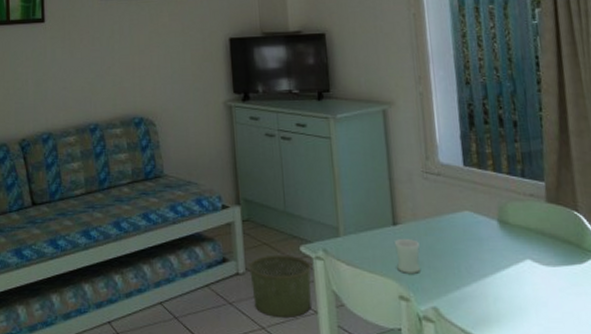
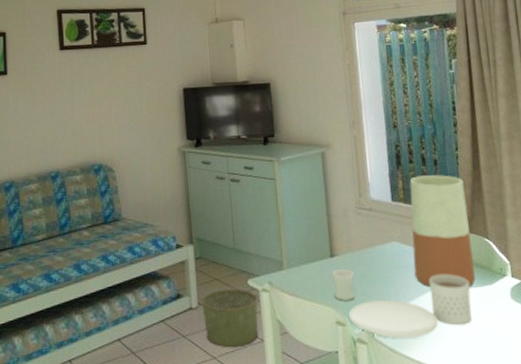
plate: none [413,275,518,319] -> present [348,300,439,339]
vase: none [484,138,562,264] -> present [409,175,476,287]
mug: none [507,249,558,306] -> present [429,274,472,324]

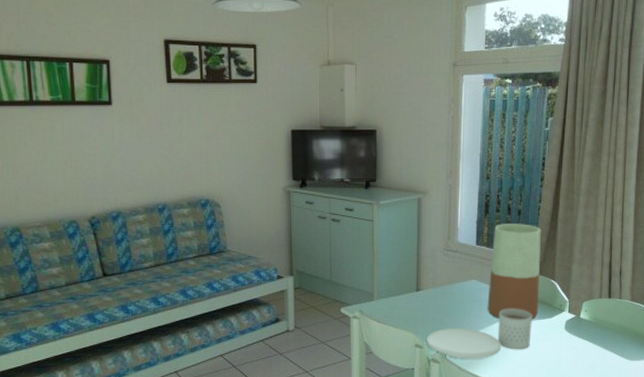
basket: present [200,288,259,347] -> none [297,315,350,363]
mug: present [331,268,355,302] -> none [415,301,435,329]

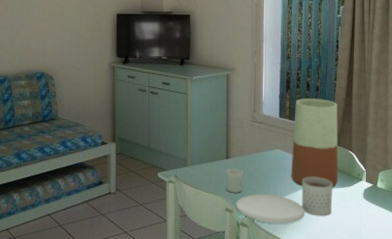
mug: none [415,301,435,329] -> present [225,168,243,194]

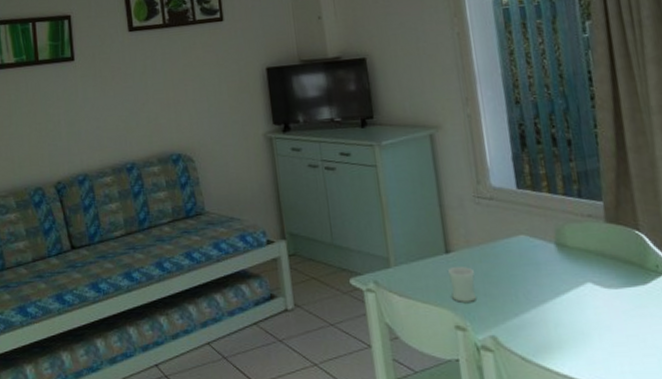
plate: present [236,194,305,224] -> none [469,302,580,346]
vase: present [291,99,339,187] -> none [538,157,625,287]
mug: present [301,176,333,215] -> none [567,272,622,330]

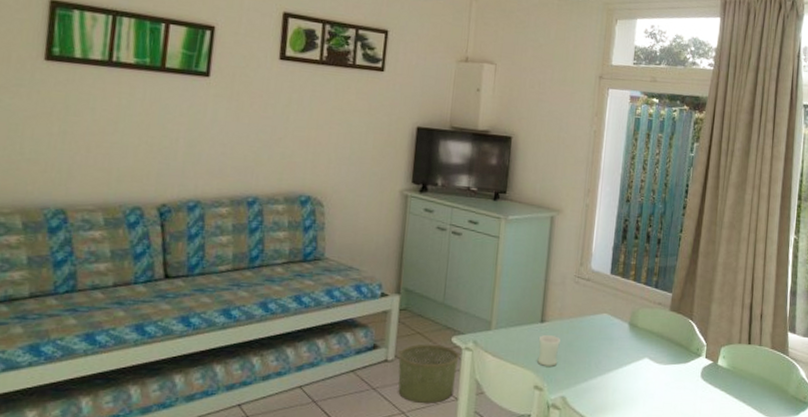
basket: none [296,288,364,353] -> present [397,343,461,403]

